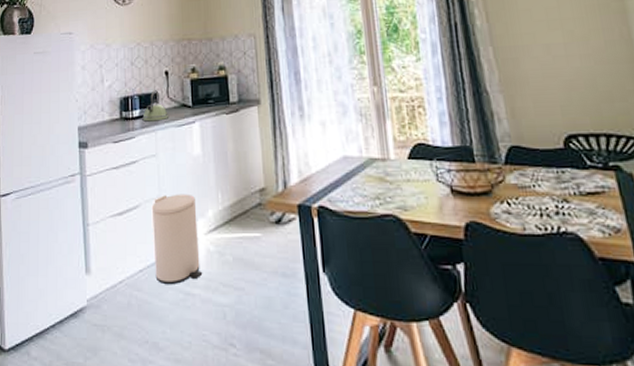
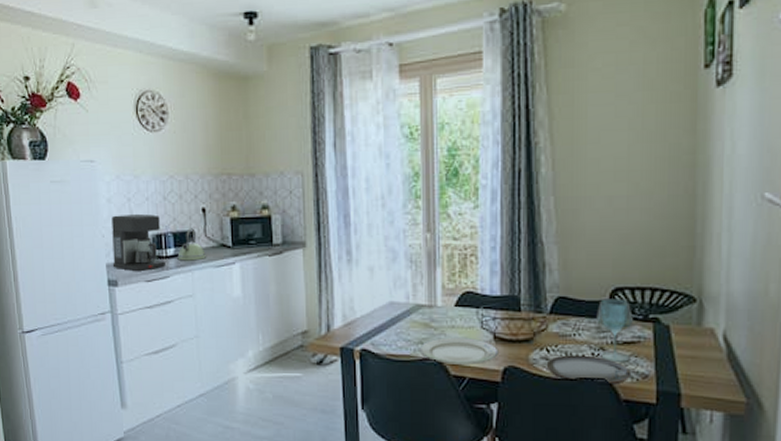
coffee maker: none [84,78,131,133] -> present [111,213,165,271]
pedal bin: present [151,194,203,284] -> none [189,334,242,418]
plate: none [376,190,458,221] -> present [419,336,499,365]
plate: none [508,208,602,240] -> present [546,355,632,385]
wine glass: none [553,146,598,215] -> present [596,299,634,362]

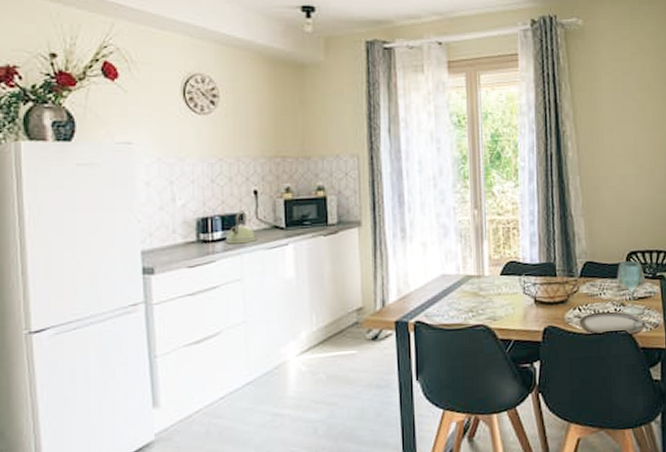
coffee maker: present [111,213,165,271] -> none [149,197,211,257]
plate: present [419,336,499,365] -> none [469,302,539,329]

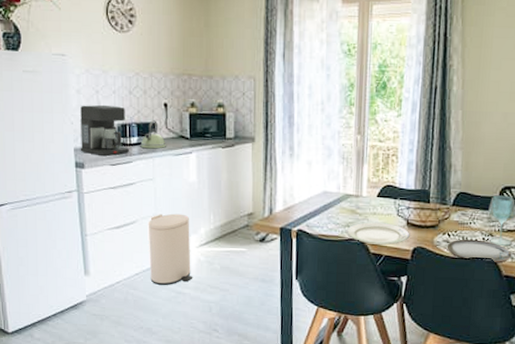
coffee maker: none [149,197,211,257] -> present [80,104,129,156]
pedal bin: none [235,317,293,408] -> present [148,213,193,285]
plate: none [469,302,539,329] -> present [346,221,410,245]

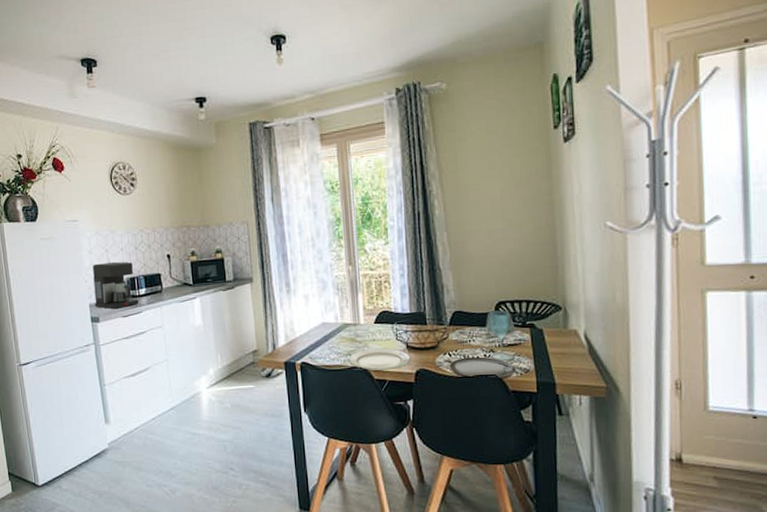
kettle: present [140,119,166,149] -> none [148,270,172,299]
pedal bin: present [148,213,193,285] -> none [160,357,206,428]

